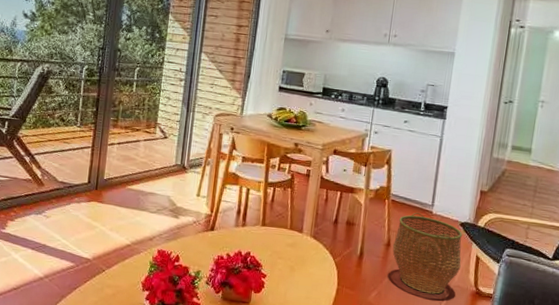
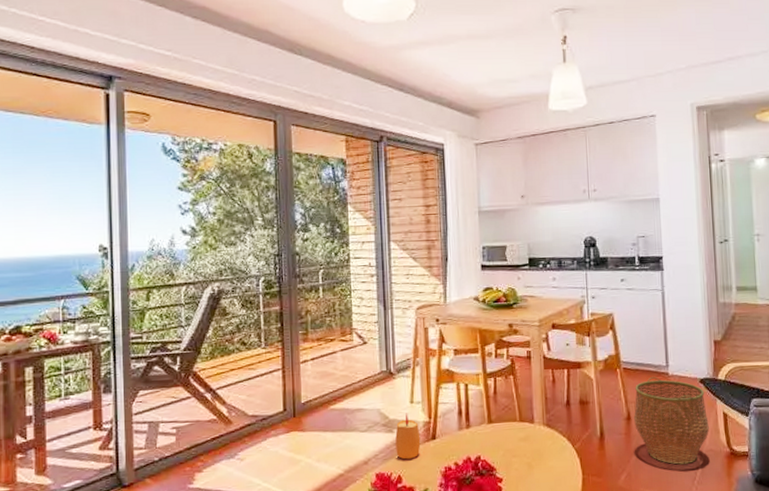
candle: none [178,204,201,244] -> present [395,413,421,460]

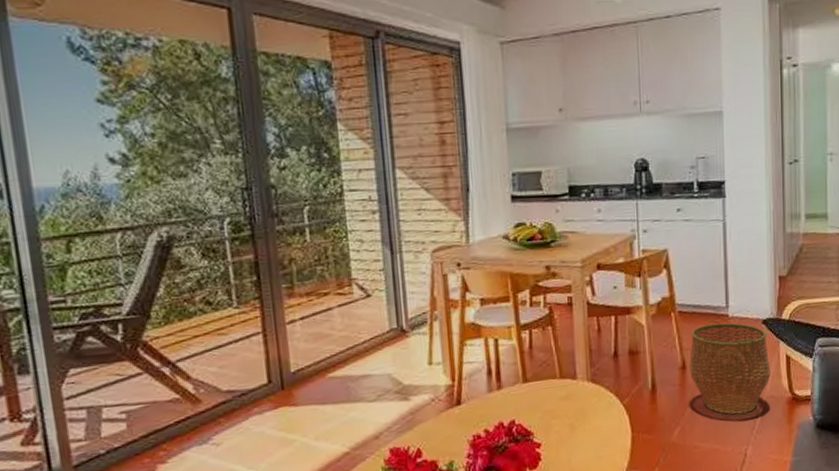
candle: present [395,413,421,460] -> none [411,376,443,431]

